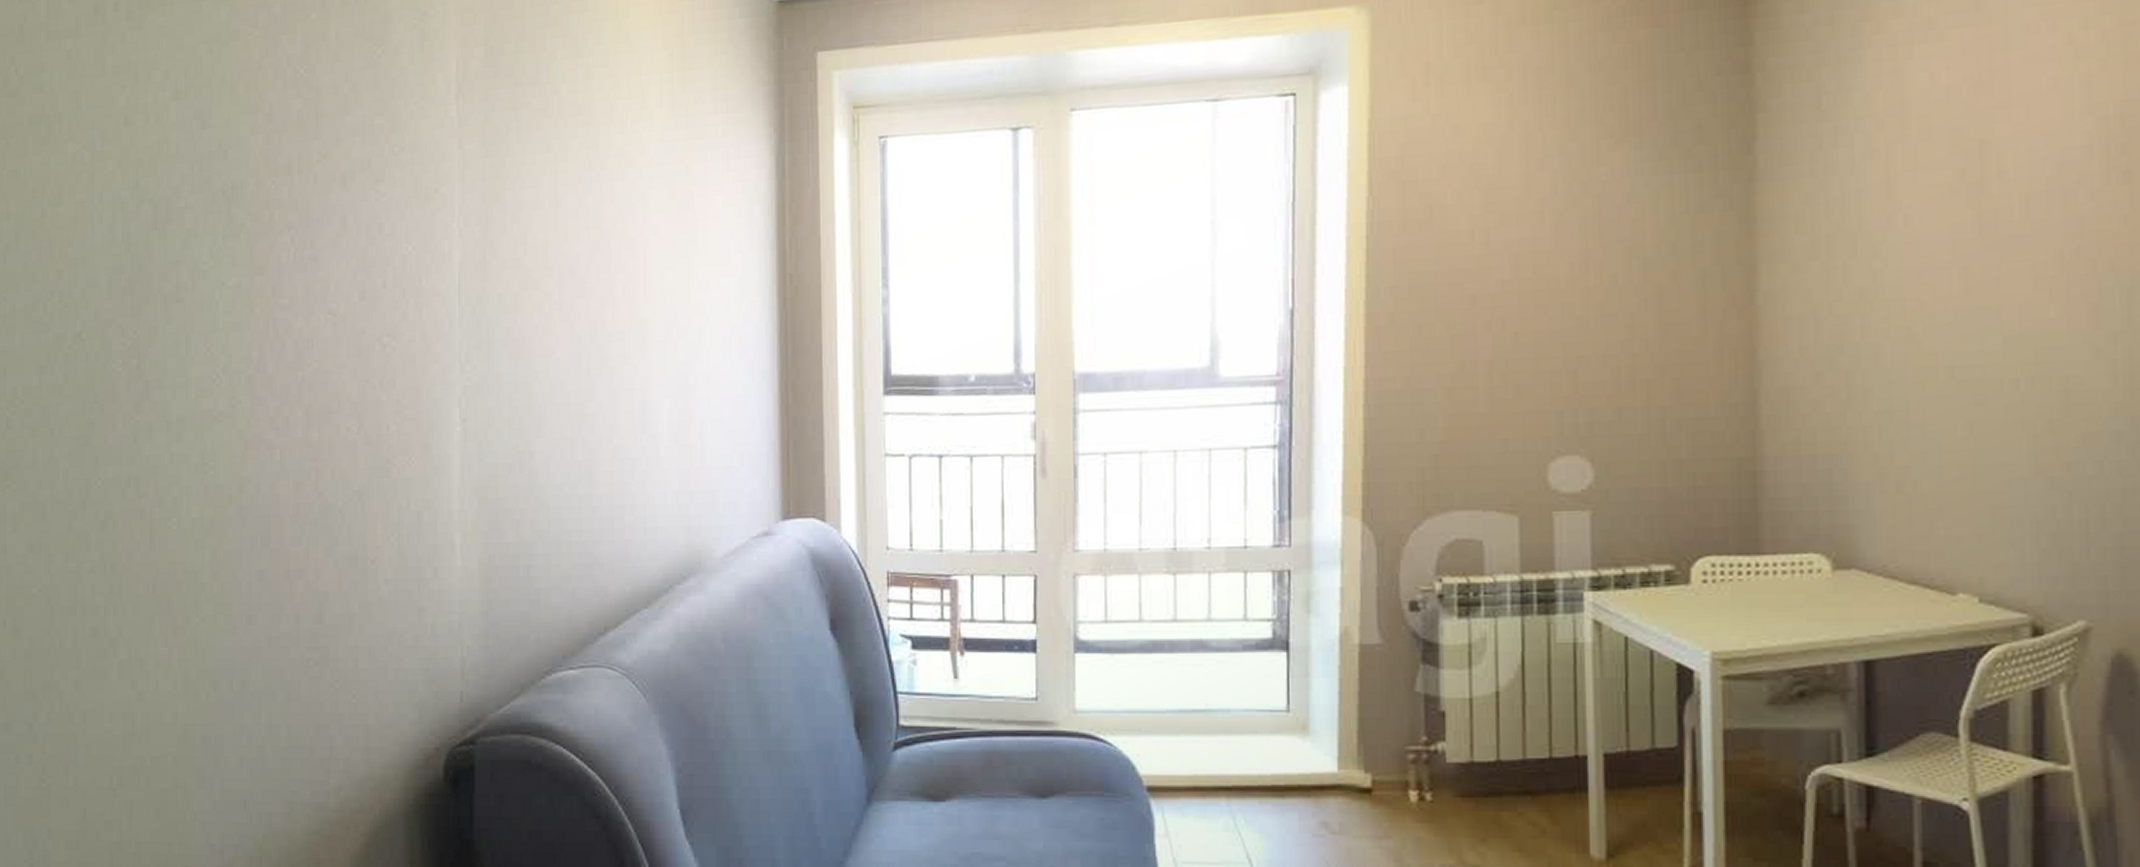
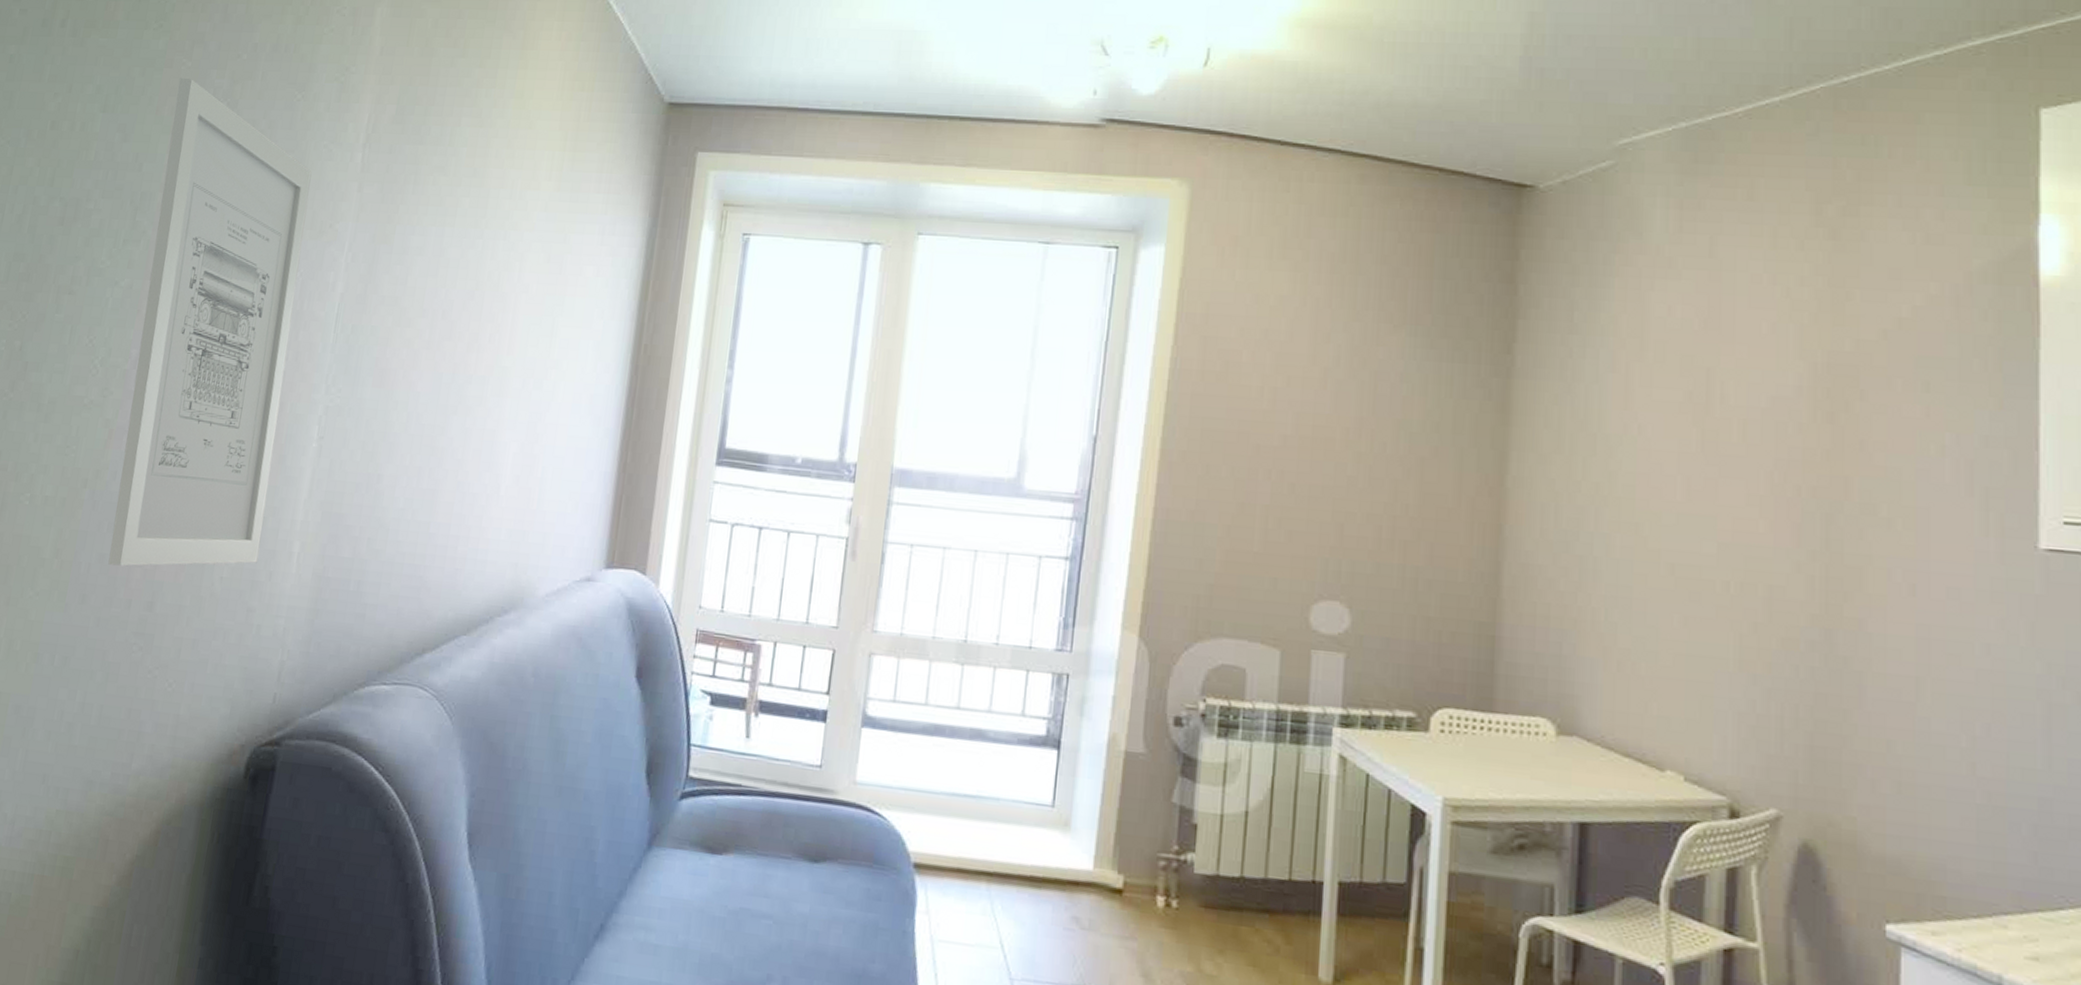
wall art: none [249,48,420,581] -> present [108,77,312,567]

